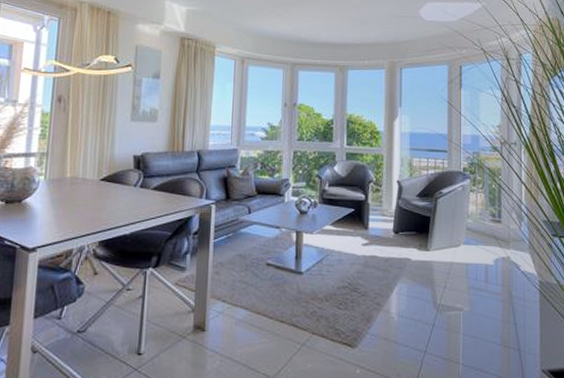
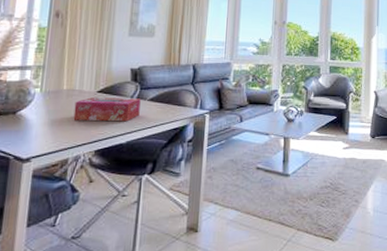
tissue box: none [77,186,144,212] -> present [73,97,141,122]

